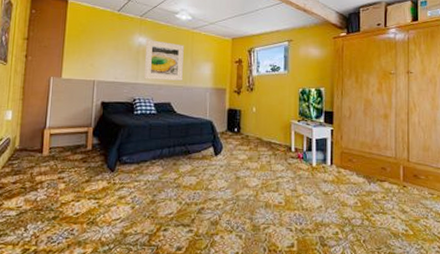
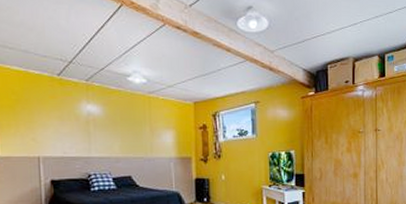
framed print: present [143,40,184,81] -> none [95,107,142,152]

